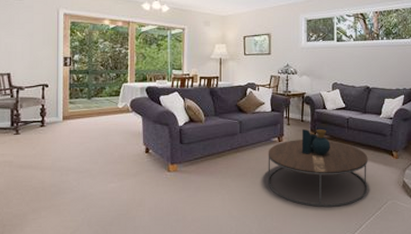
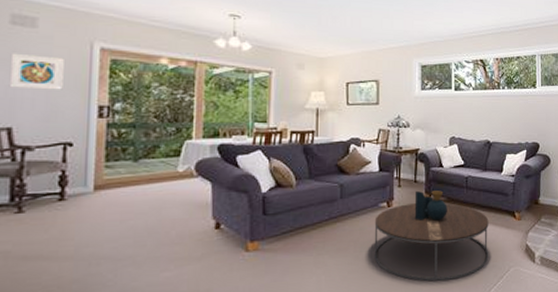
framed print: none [7,19,41,46] -> present [9,53,64,90]

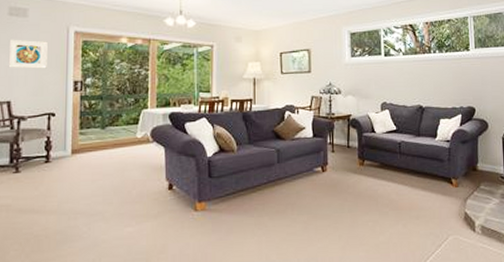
coffee table: present [374,190,489,282] -> none [310,155,426,247]

